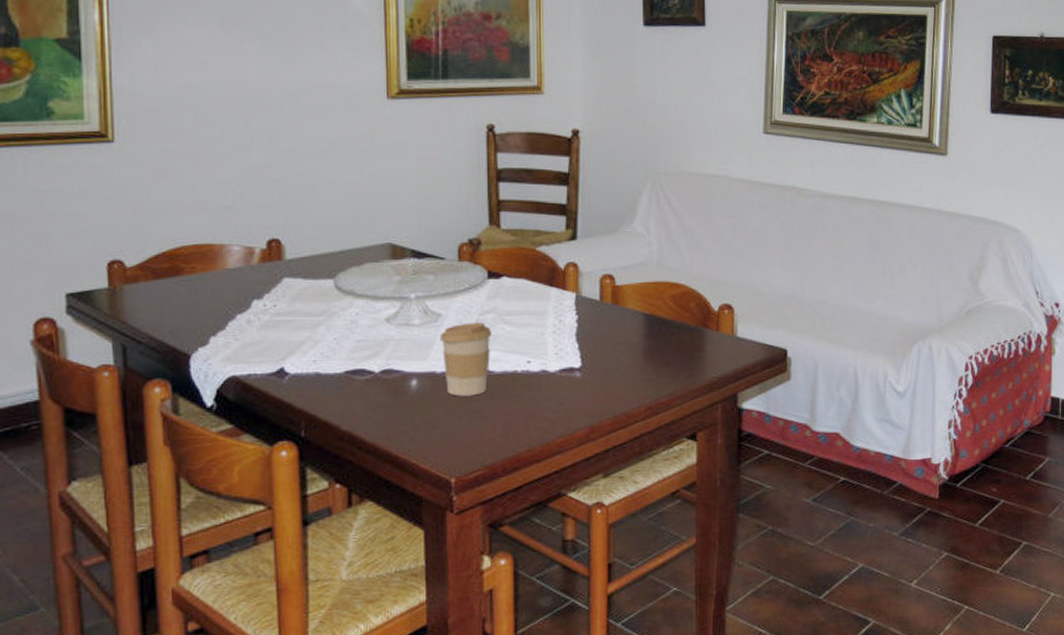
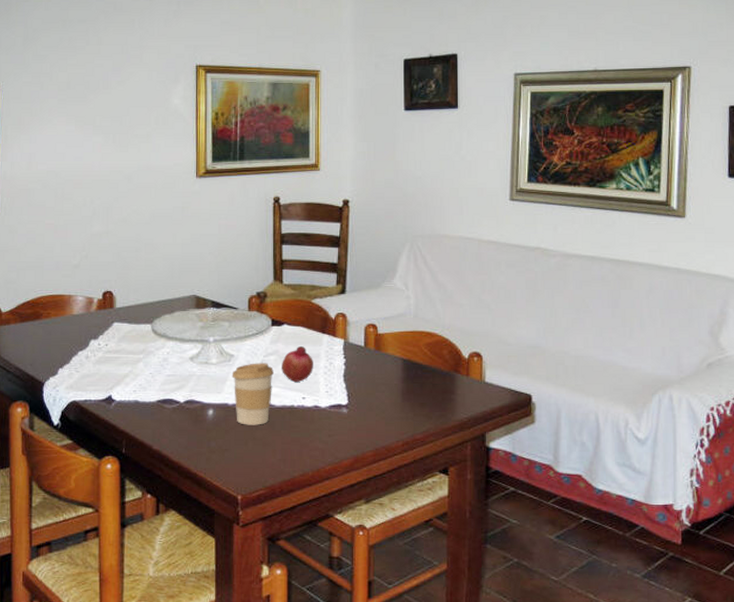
fruit: none [501,302,540,343] -> present [282,346,313,382]

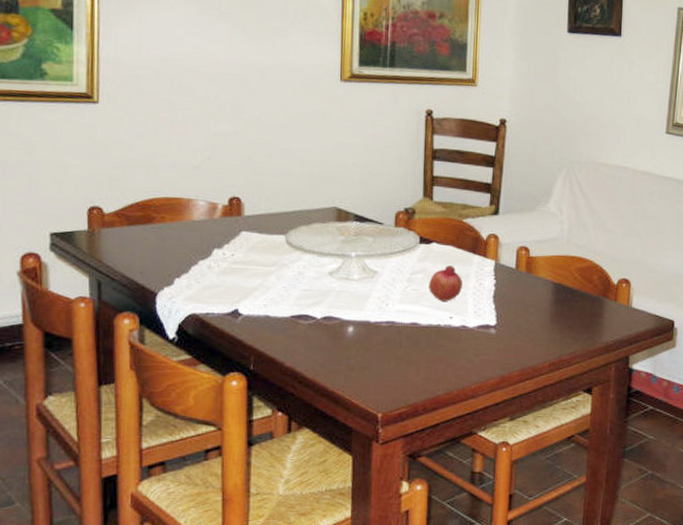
coffee cup: present [231,363,274,425] -> none [374,280,420,344]

